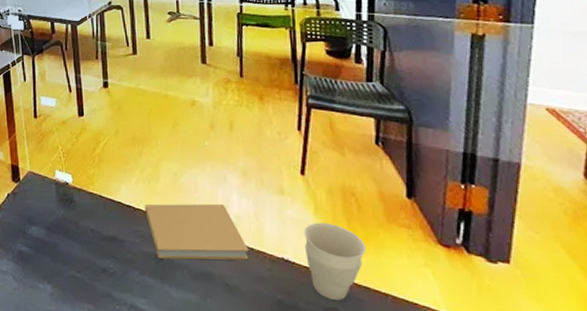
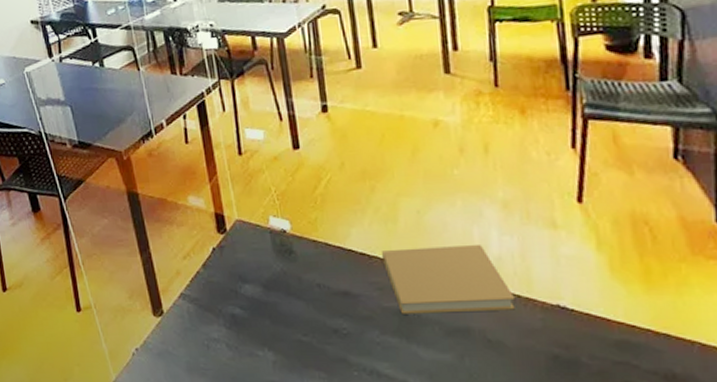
cup: present [303,222,367,301] -> none [583,259,666,353]

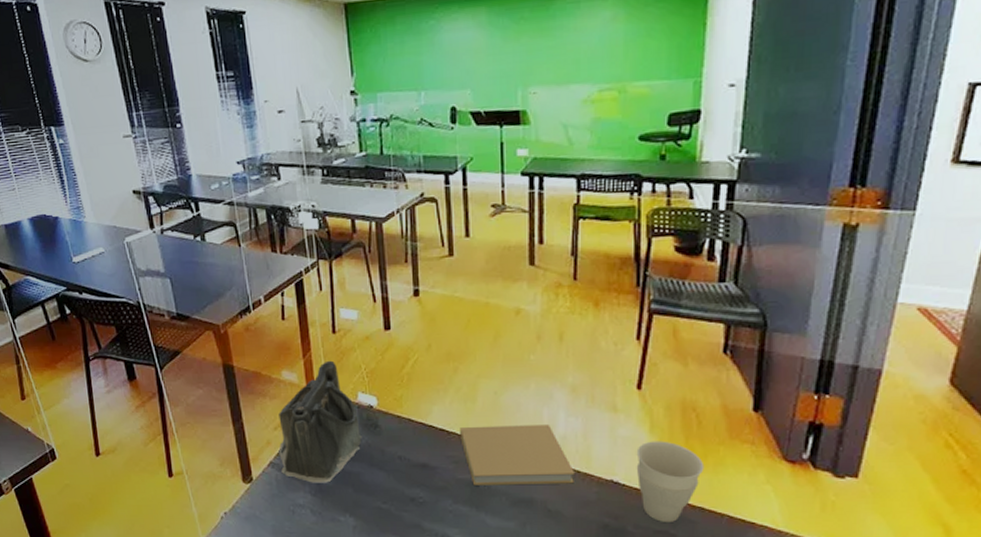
saddlebag: none [187,183,277,315] -> present [278,360,362,483]
cup: none [583,259,666,353] -> present [636,441,705,523]

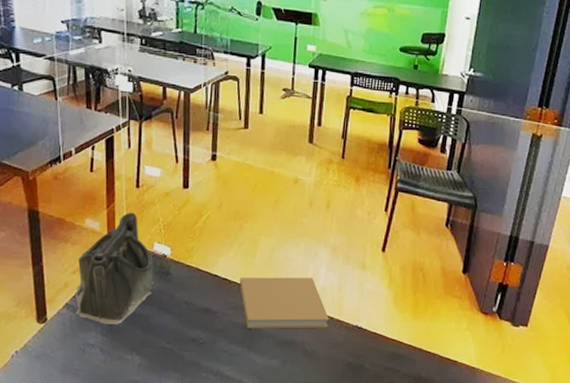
cup: present [636,441,705,523] -> none [376,294,425,362]

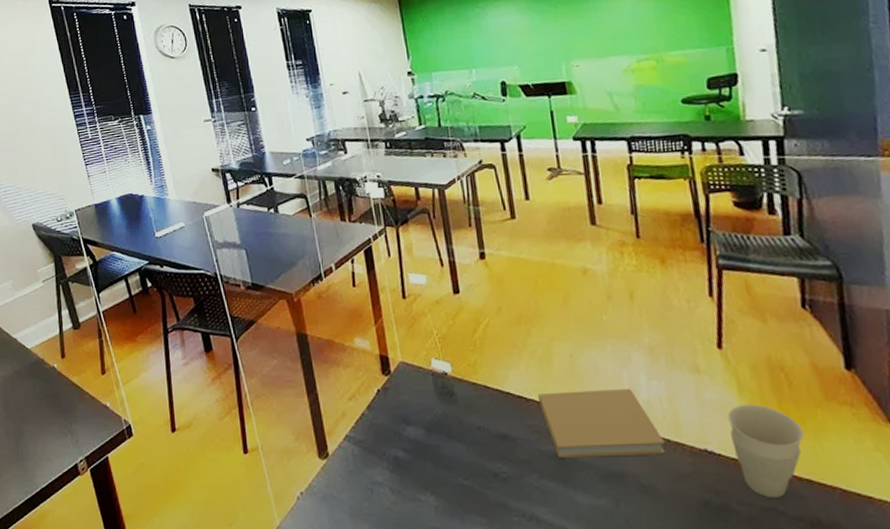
saddlebag: present [75,212,154,324] -> none [353,326,438,458]
cup: none [376,294,425,362] -> present [727,404,805,499]

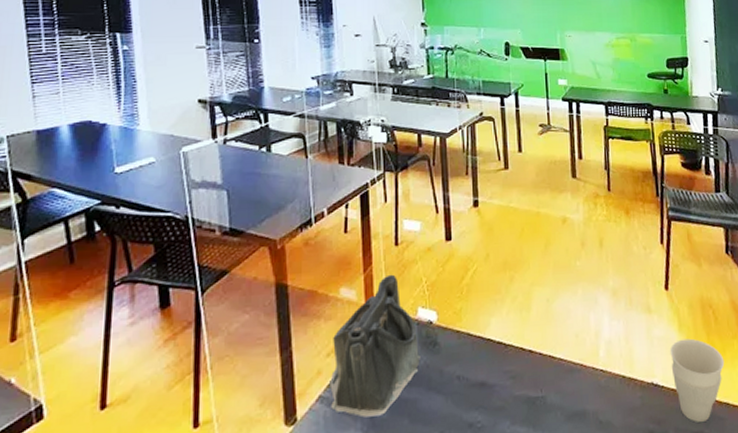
saddlebag: none [353,326,438,458] -> present [330,274,420,417]
book: present [538,389,666,458] -> none [516,330,621,402]

